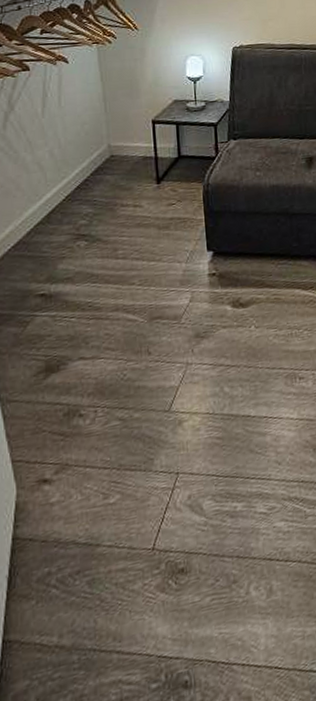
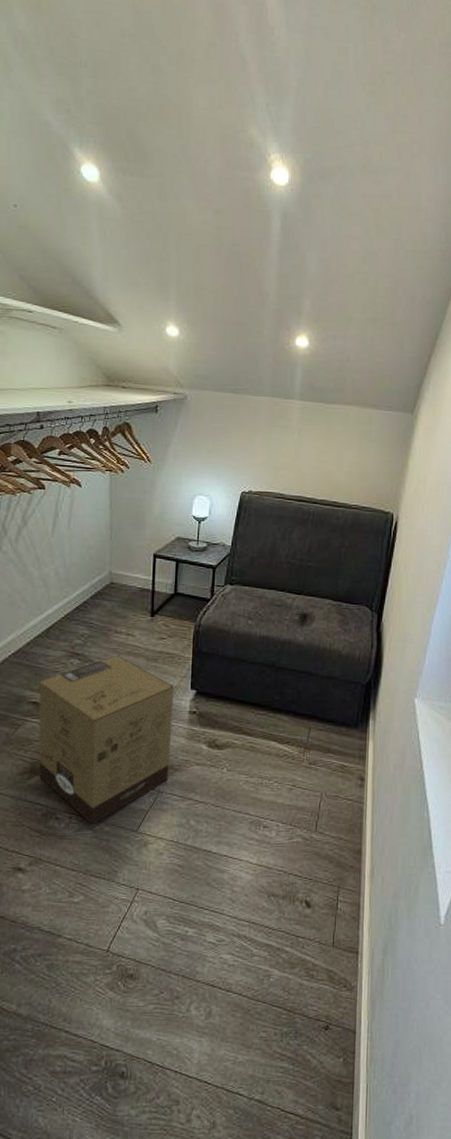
cardboard box: none [45,229,196,414] -> present [39,656,174,824]

